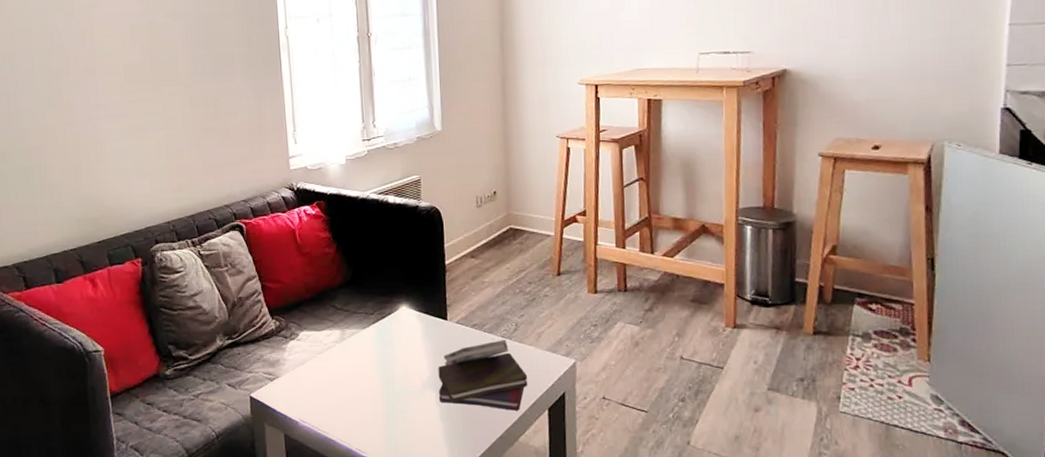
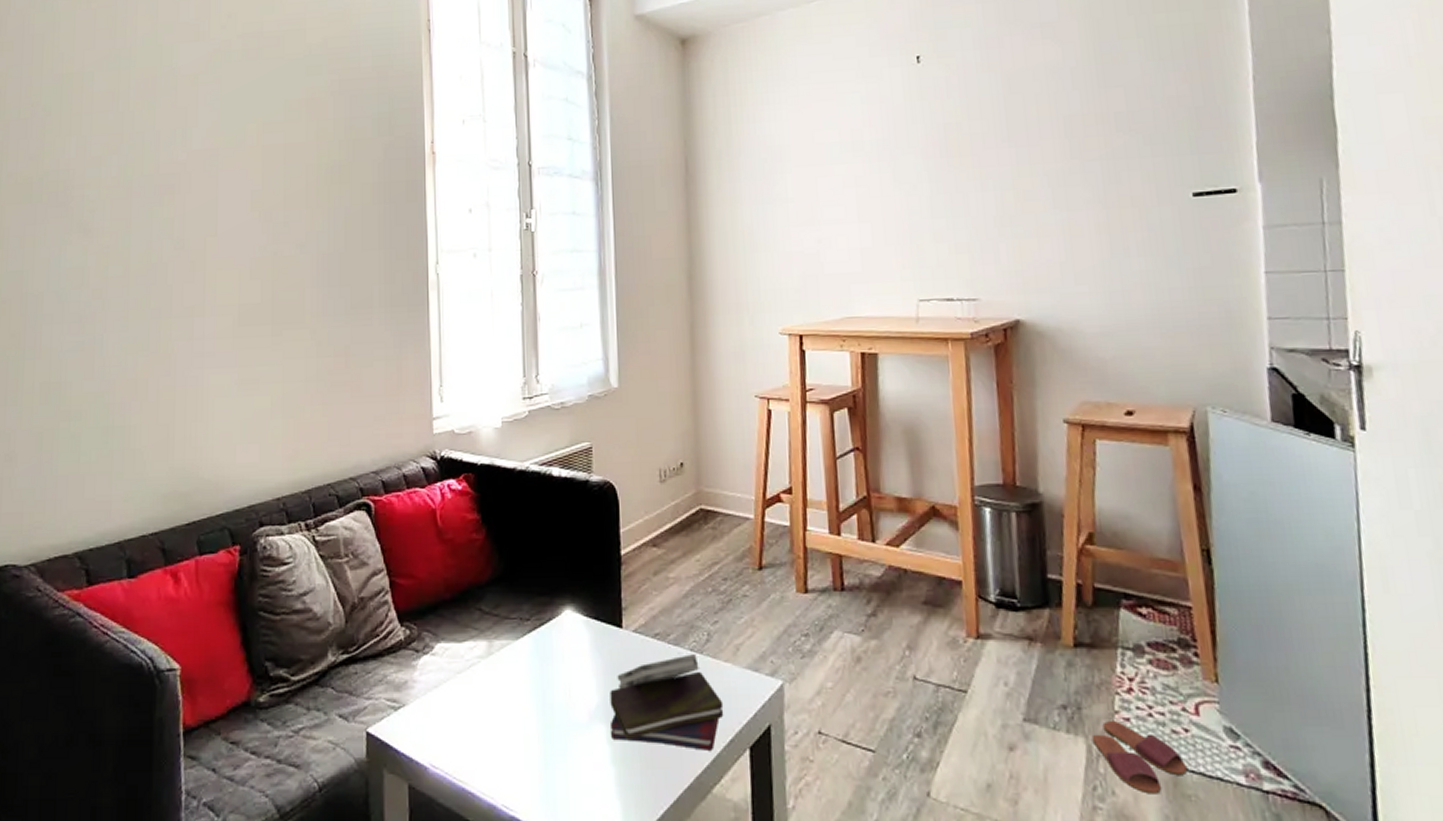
slippers: none [822,389,897,444] -> present [1091,719,1187,794]

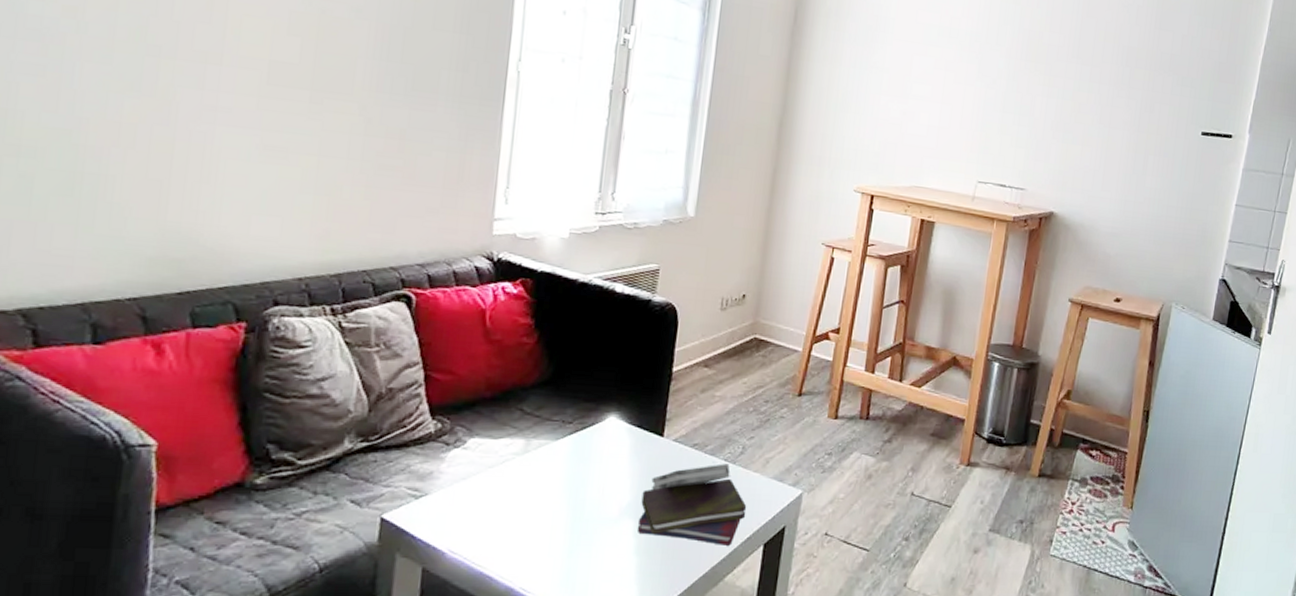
slippers: present [1091,719,1187,794] -> none [1036,532,1097,588]

